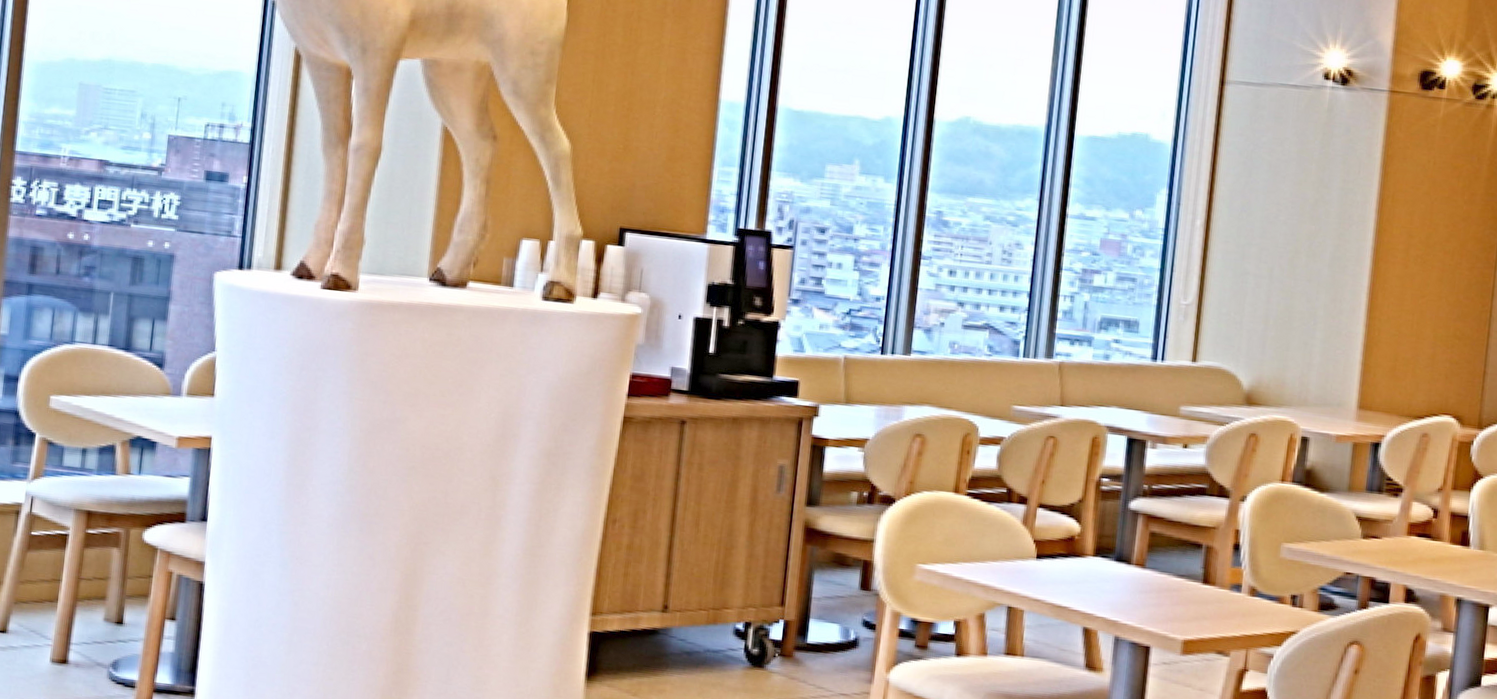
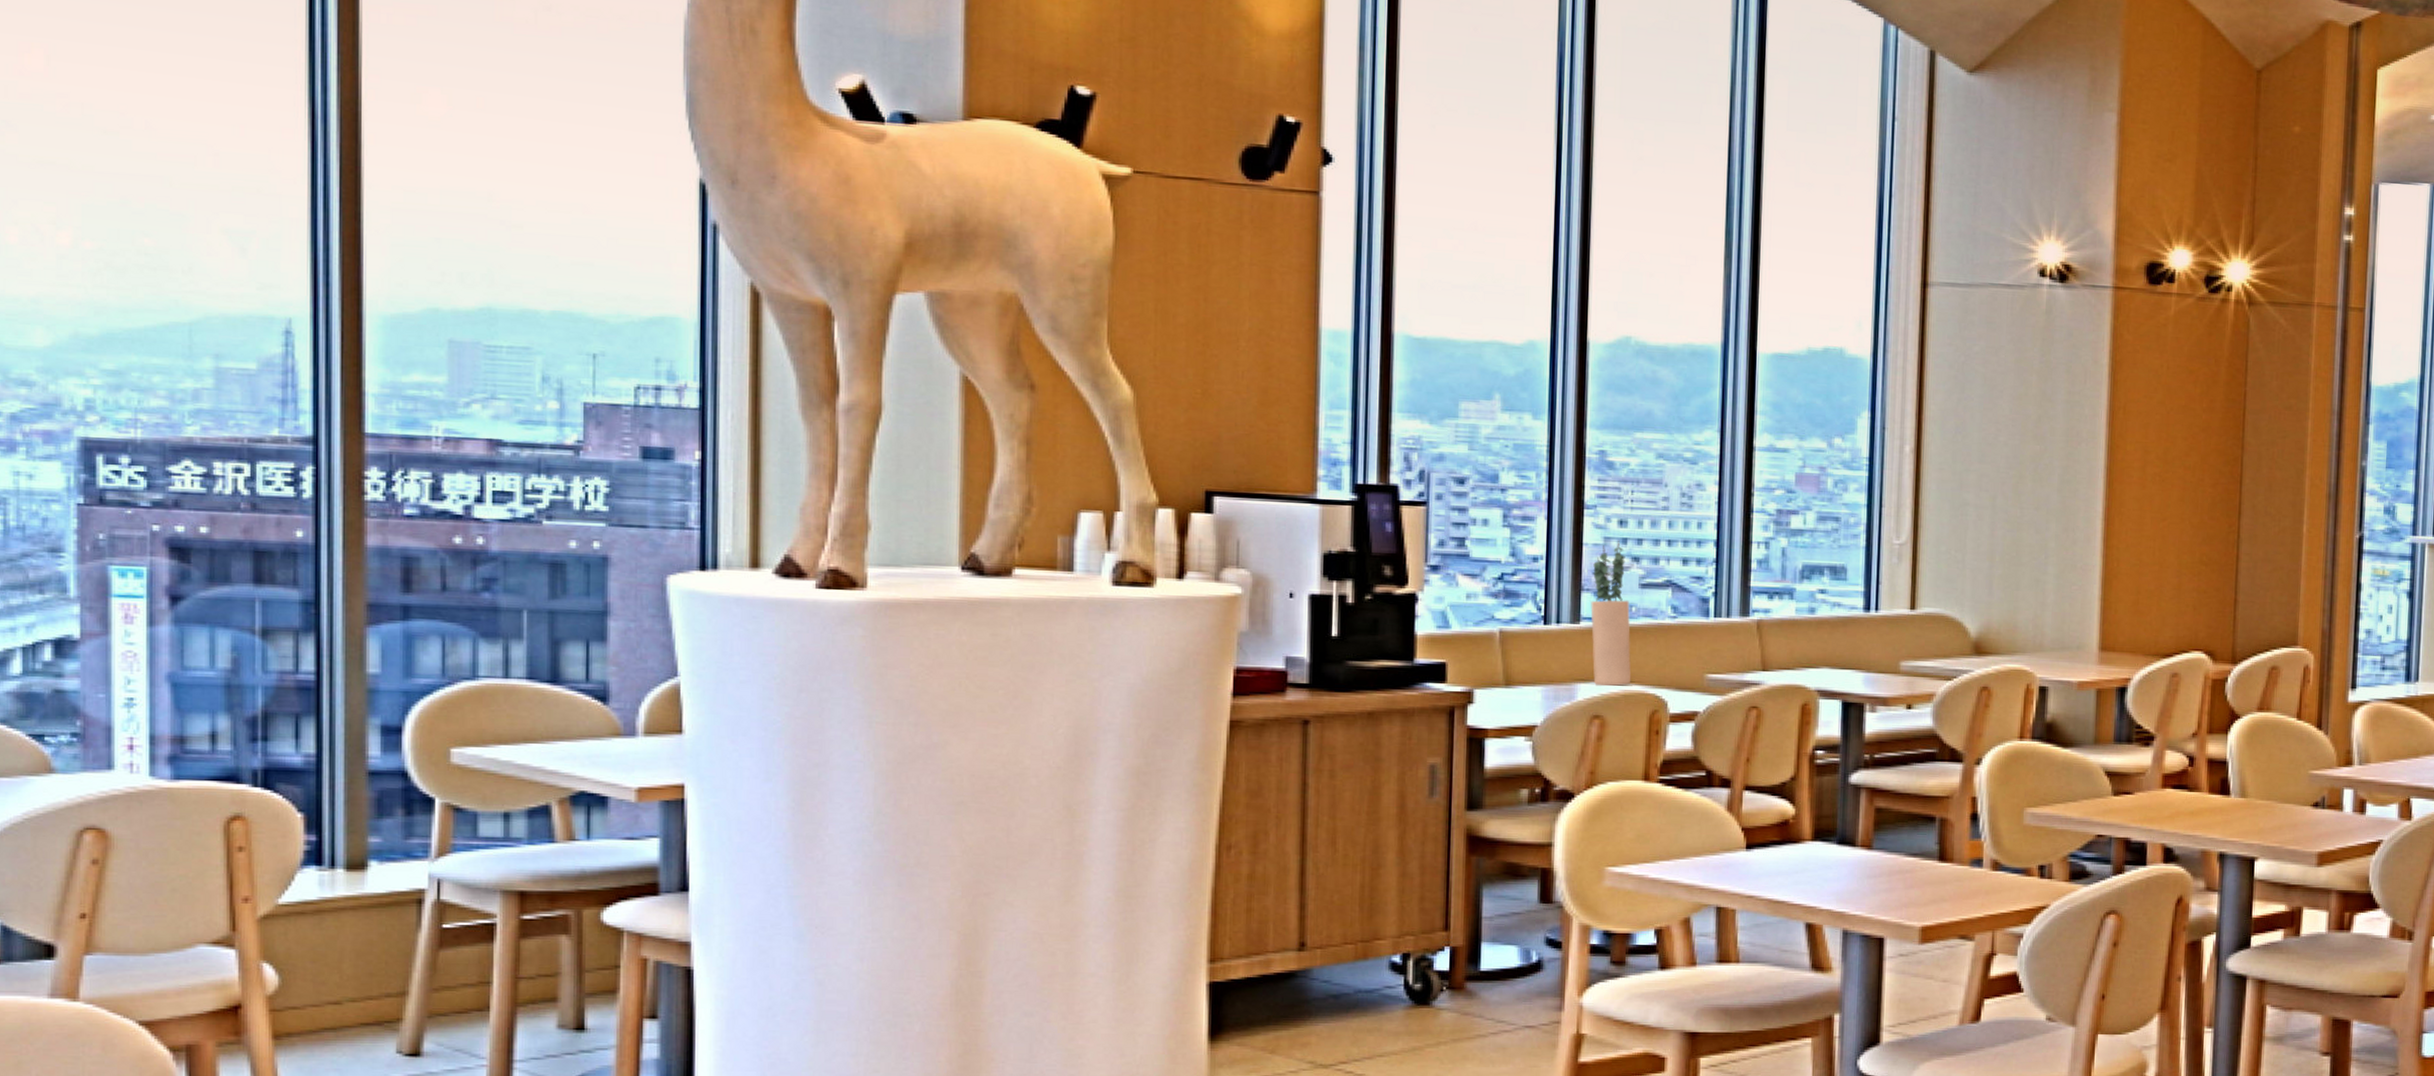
vase: none [918,287,953,411] -> present [1590,540,1632,687]

